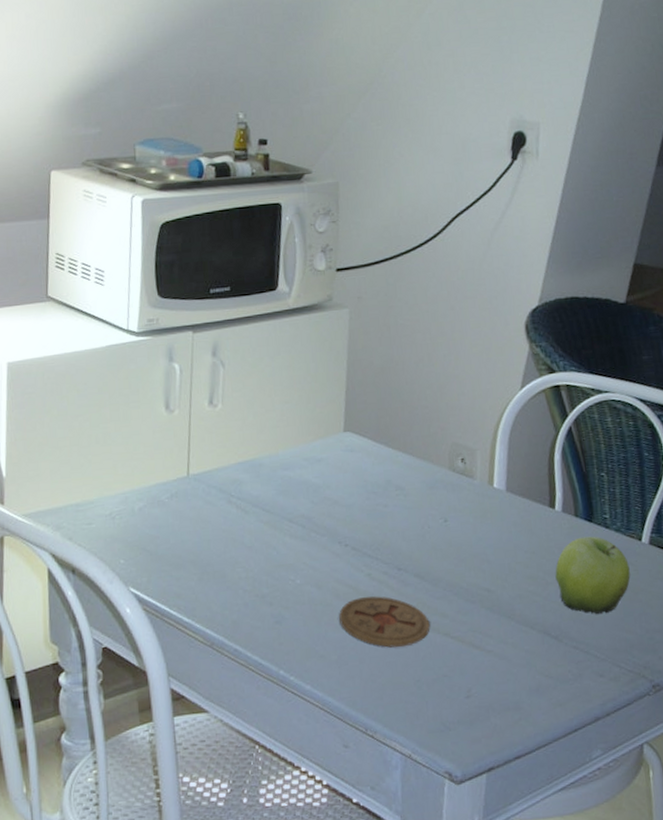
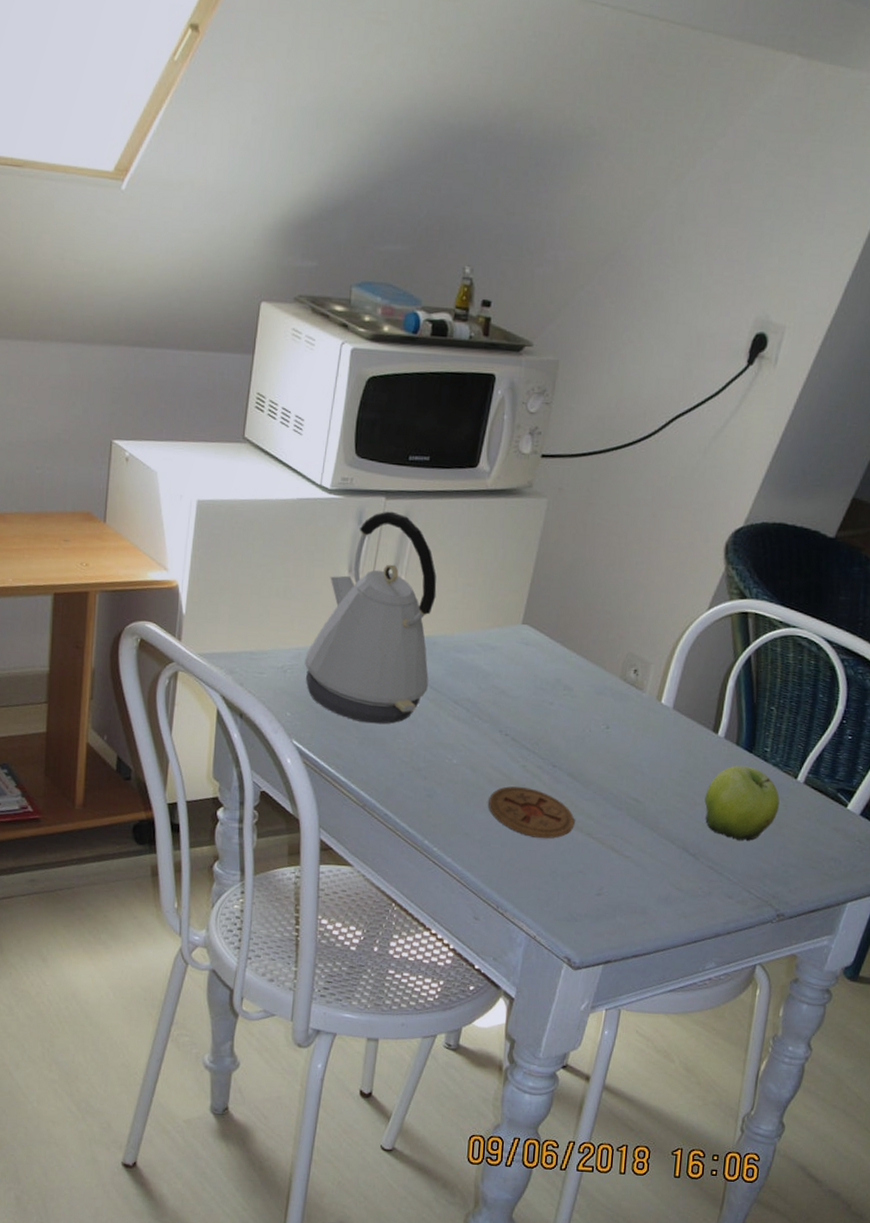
kettle: none [132,343,260,558] -> present [304,511,437,724]

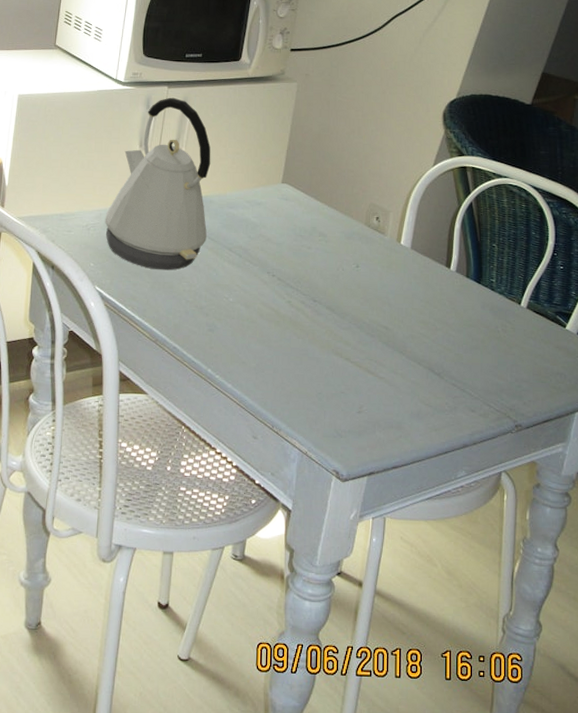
coaster: present [488,786,575,839] -> none [261,320,335,364]
fruit: present [704,765,780,841] -> none [444,295,508,360]

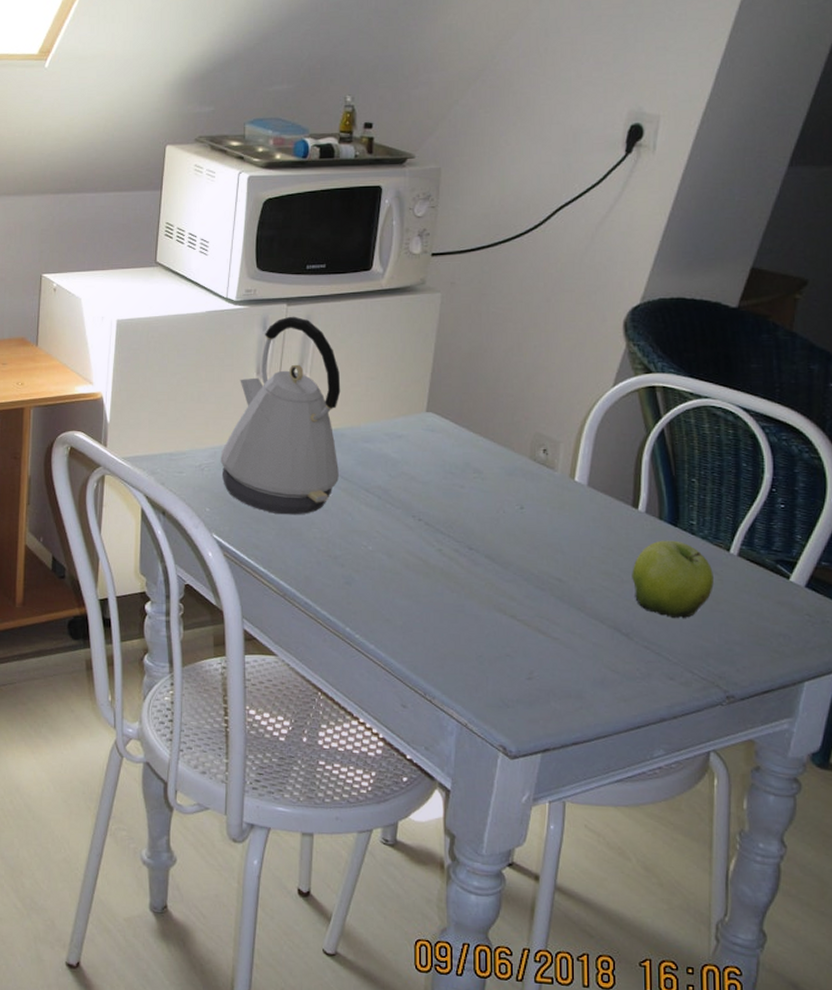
fruit: none [444,295,508,360] -> present [632,540,714,618]

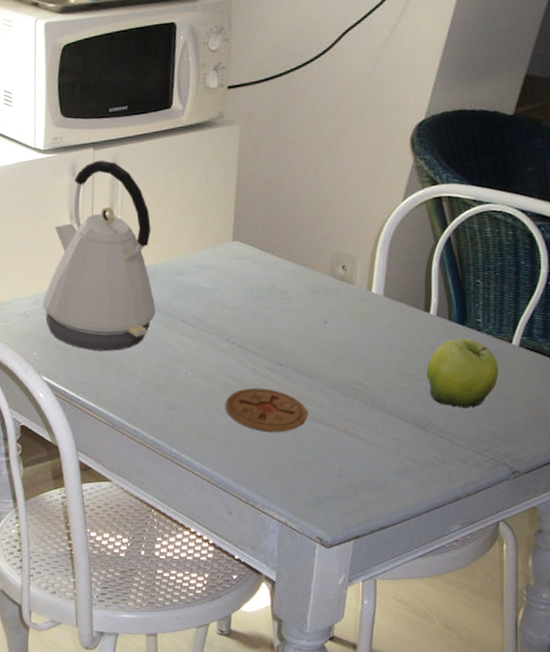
coaster: none [407,571,497,622] -> present [225,388,308,432]

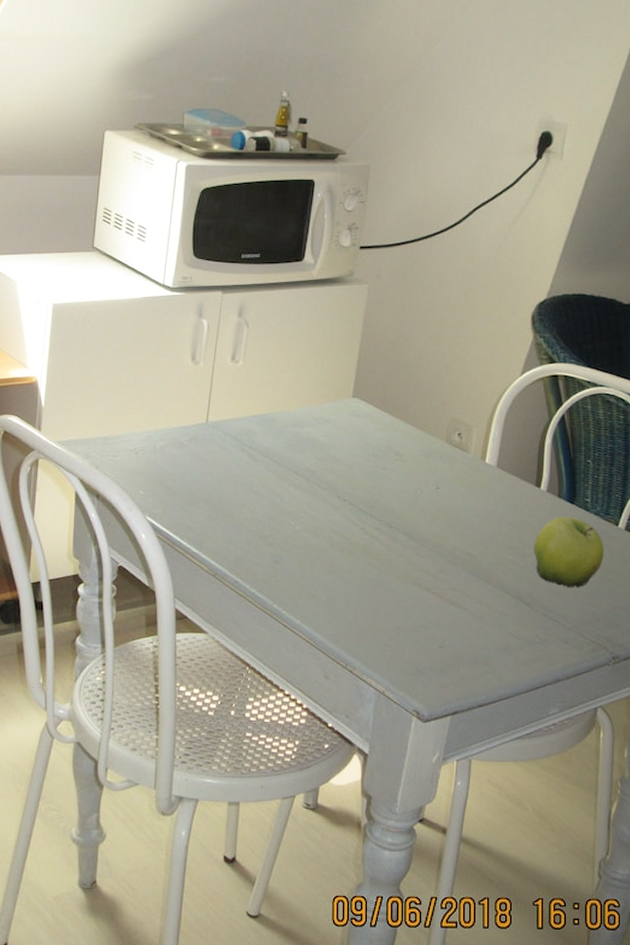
kettle: present [42,160,156,352] -> none [155,304,273,497]
coaster: present [225,388,308,432] -> none [332,548,414,596]

